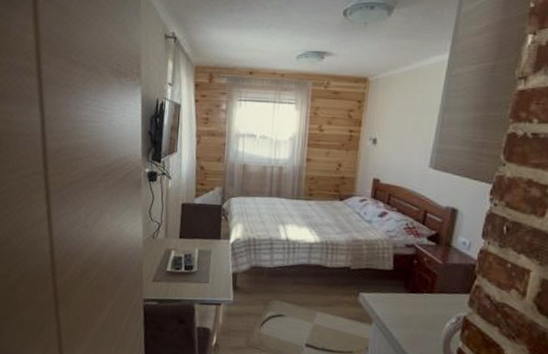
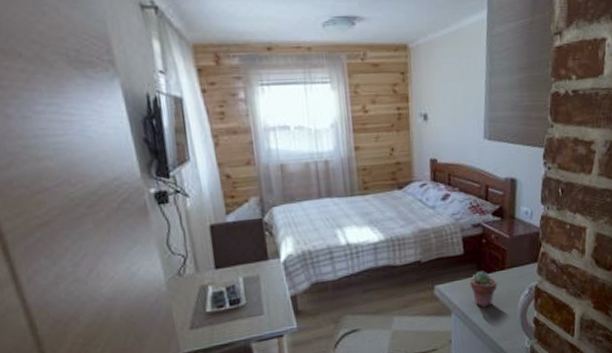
potted succulent: none [395,289,423,325] -> present [470,271,497,308]

